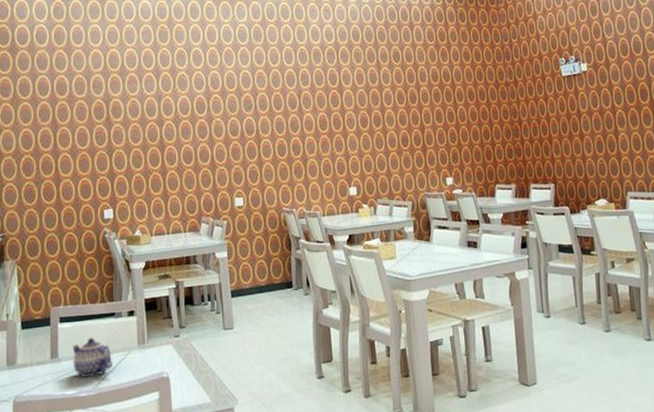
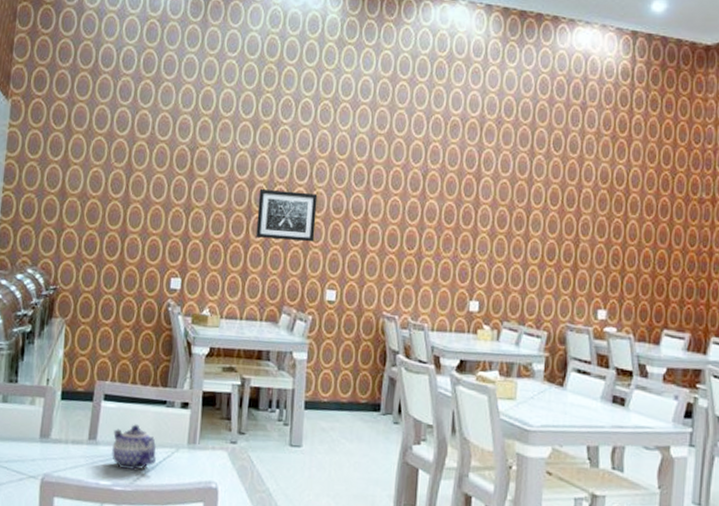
wall art: none [168,122,219,165] -> present [256,188,318,242]

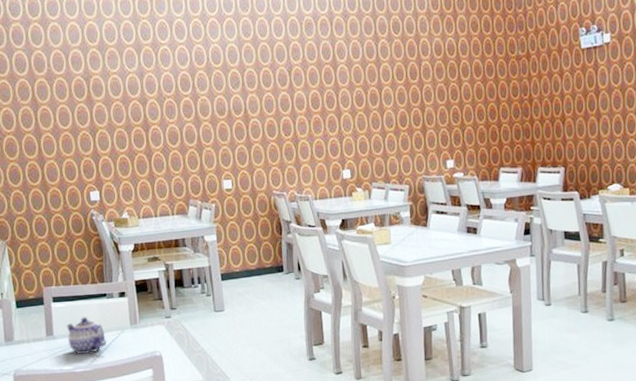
wall art: present [256,188,318,242] -> none [151,101,206,146]

